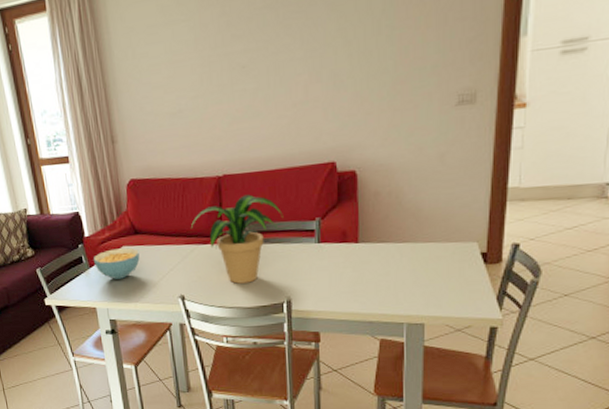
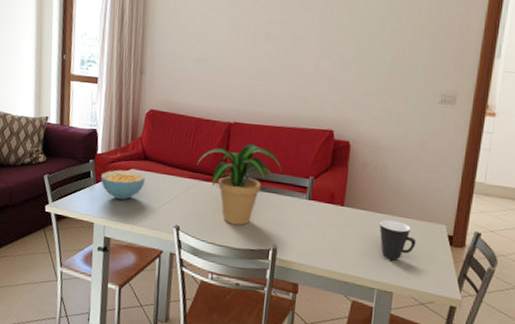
mug: none [401,247,445,291] -> present [379,220,417,261]

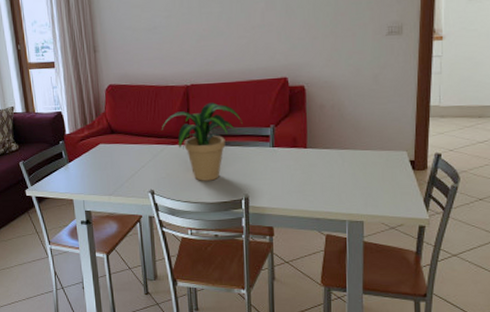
cereal bowl: present [101,169,145,200] -> none [73,145,115,174]
mug: present [379,220,417,261] -> none [343,154,380,192]

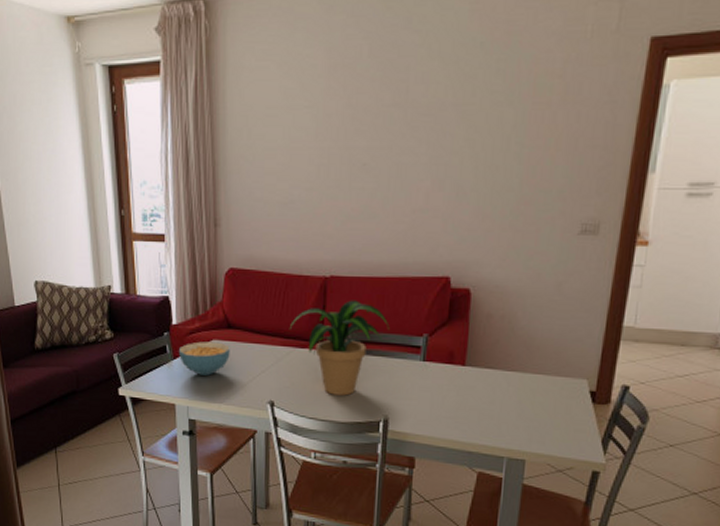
cereal bowl: none [73,145,115,174] -> present [179,341,230,376]

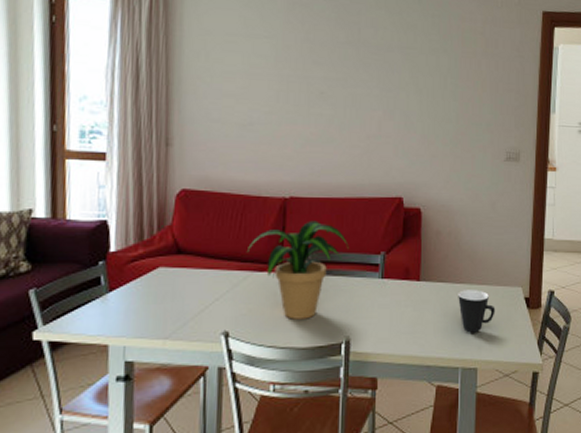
cereal bowl: present [179,341,230,376] -> none [117,270,179,308]
mug: none [508,378,552,424] -> present [458,290,496,333]

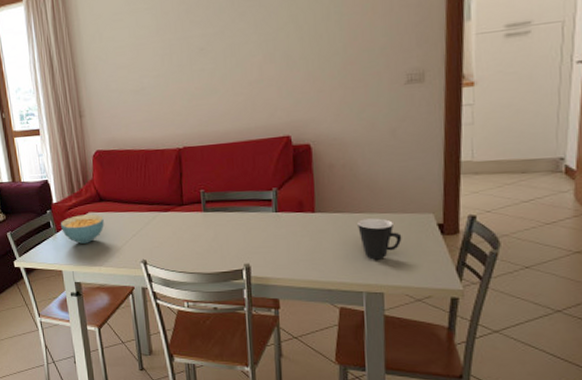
cereal bowl: none [117,270,179,308] -> present [61,214,104,244]
potted plant: present [248,220,349,320] -> none [153,165,241,250]

